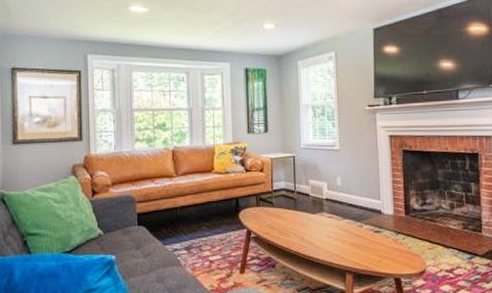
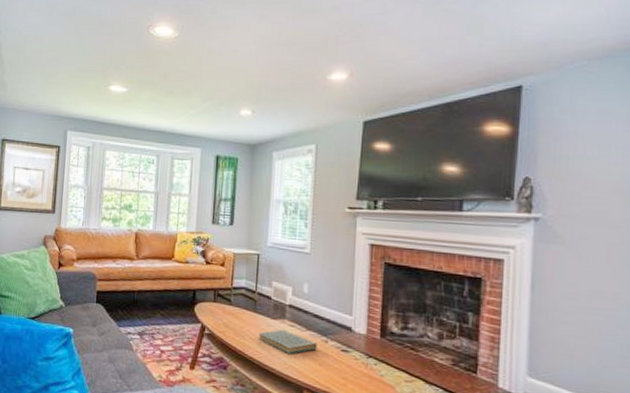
book: none [301,221,354,244] -> present [258,329,317,355]

